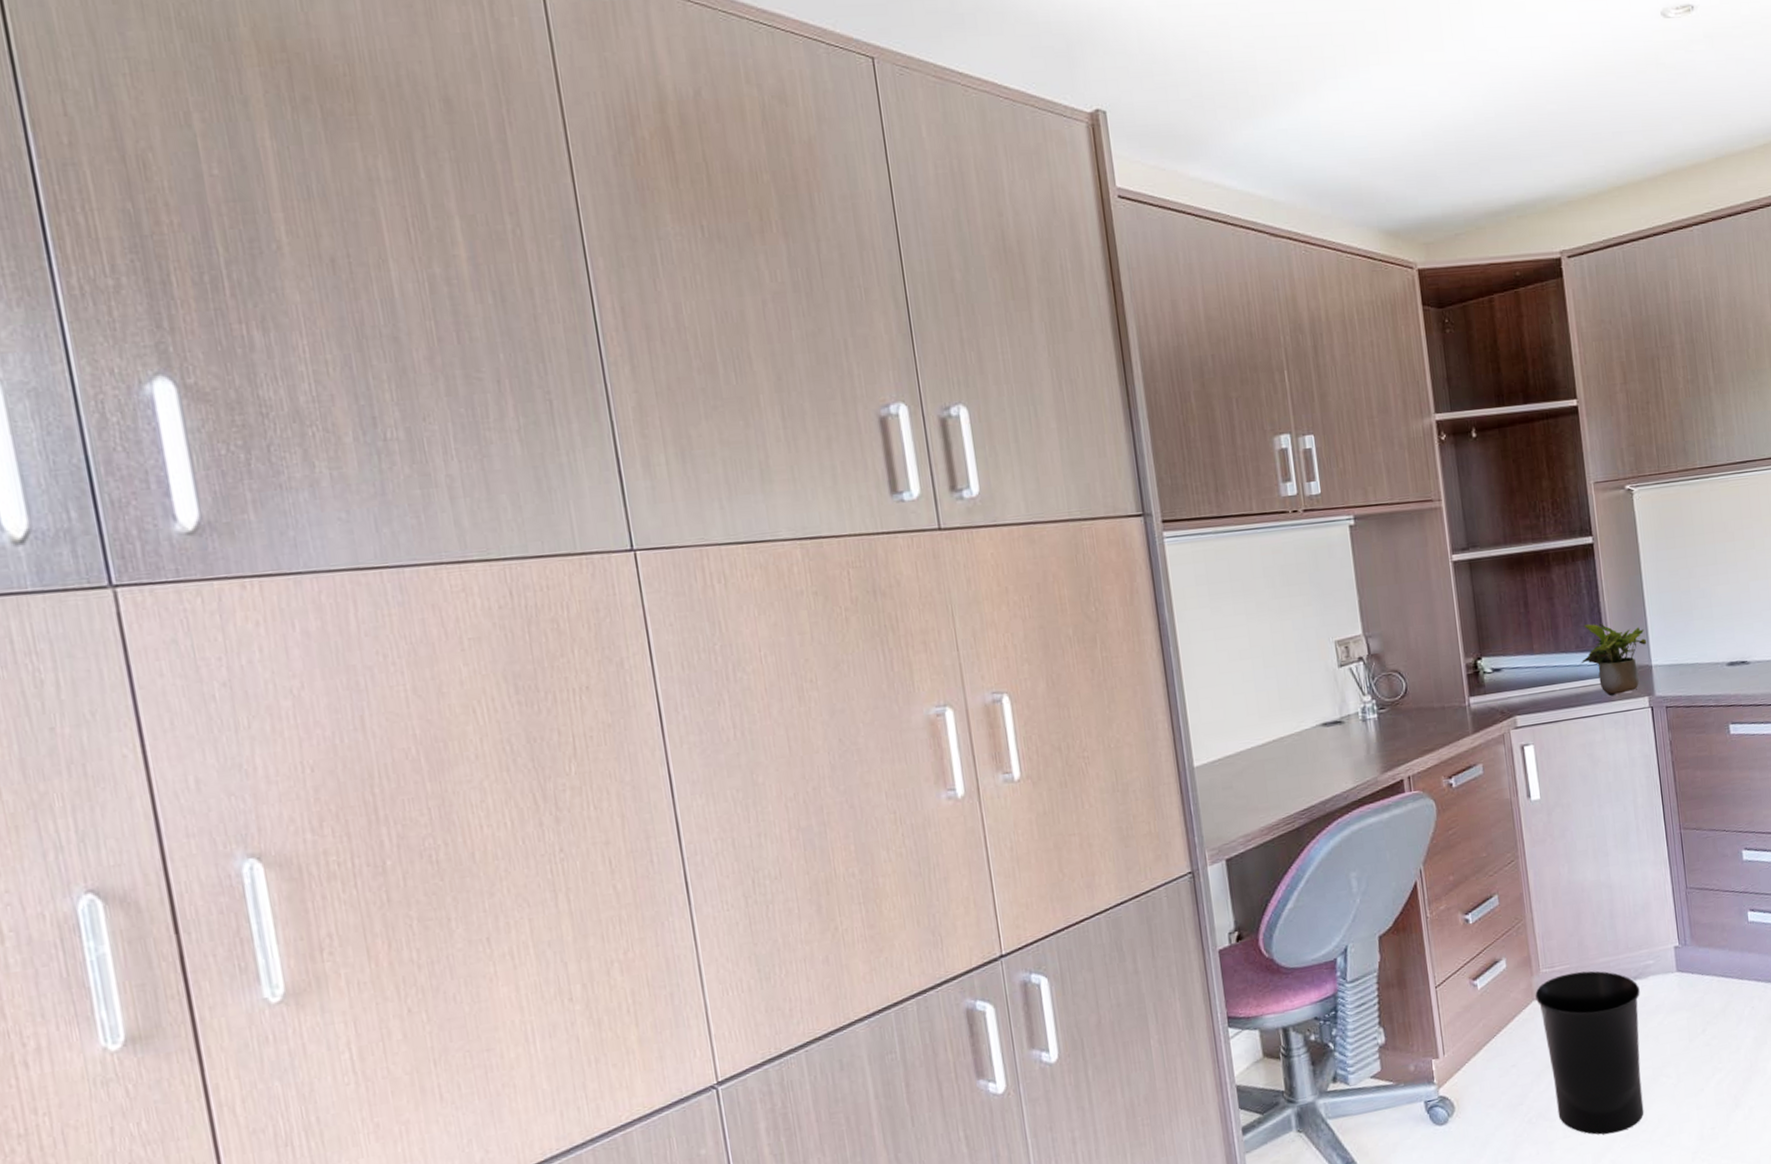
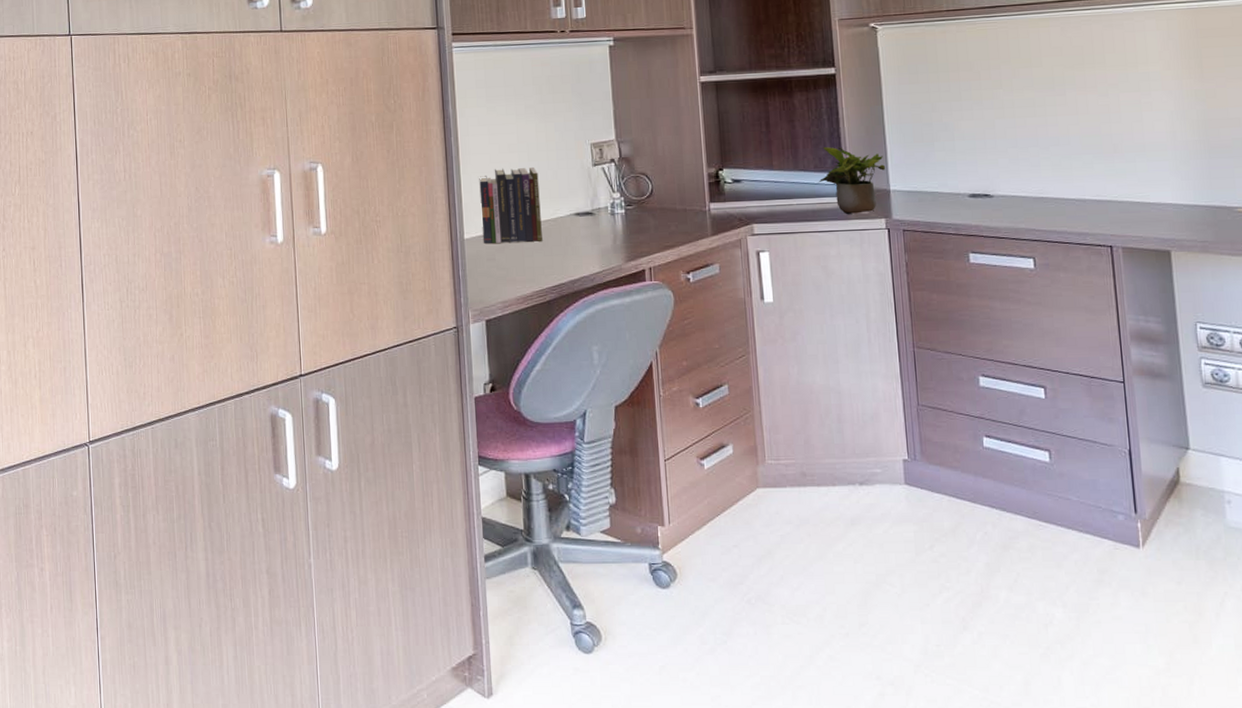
books: none [1207,674,1286,770] -> present [479,166,543,244]
waste bin: present [1535,970,1644,1135] -> none [760,468,866,630]

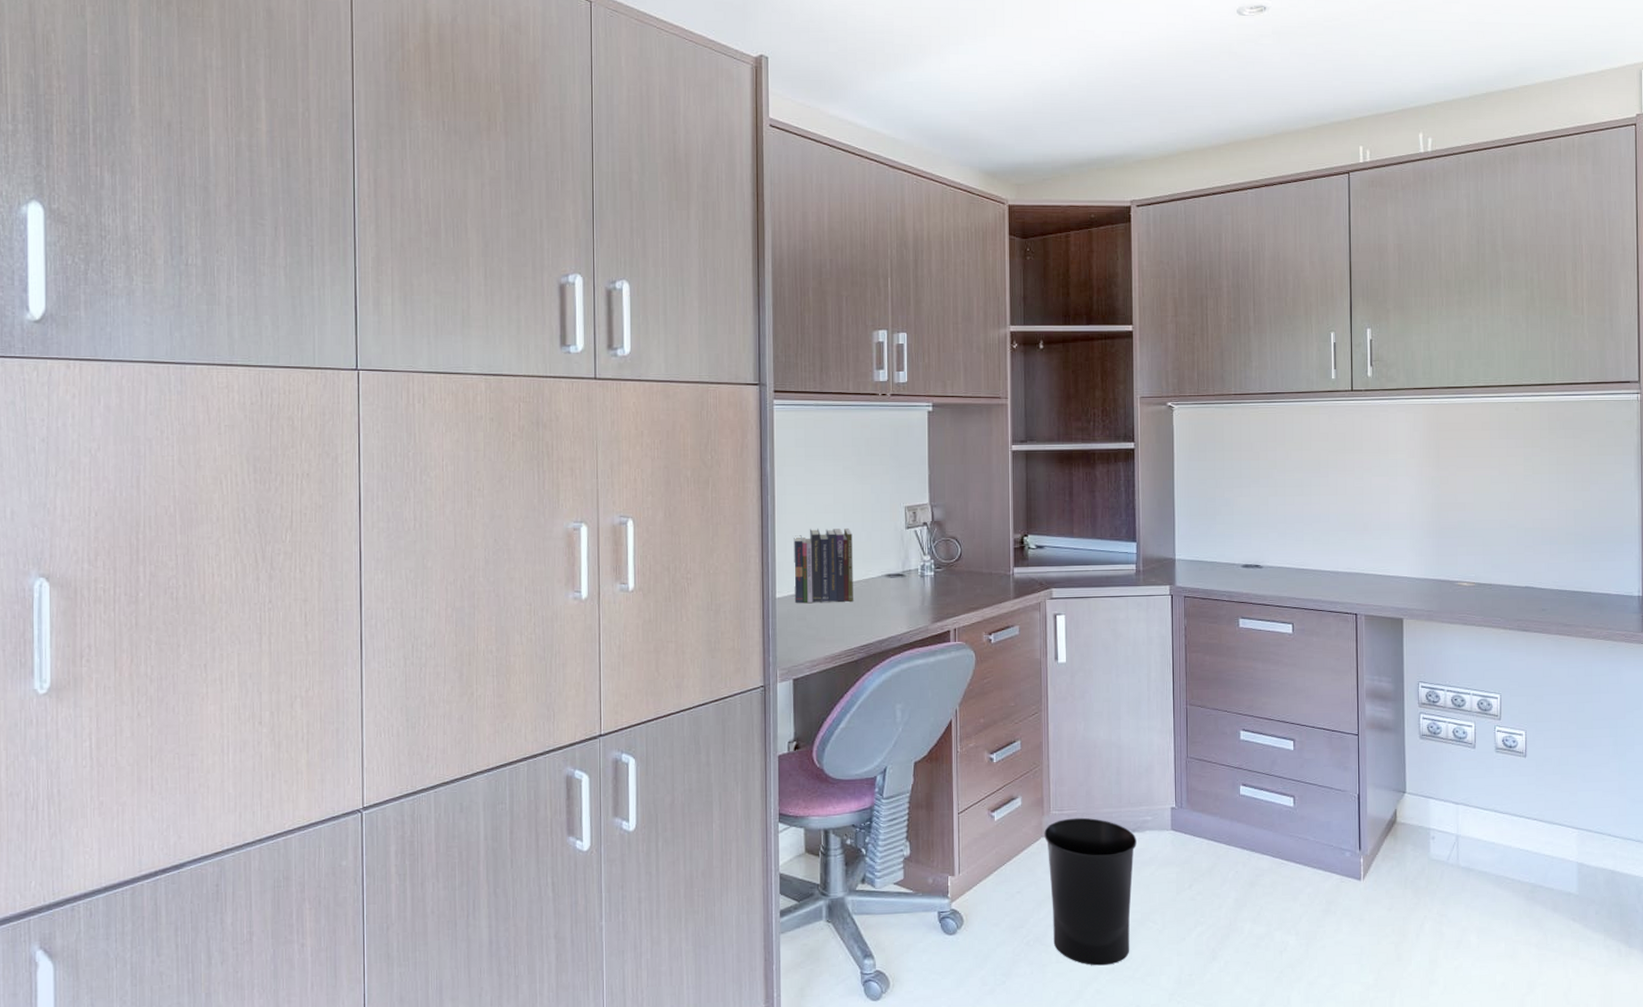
waste bin: none [760,468,866,630] -> present [1044,817,1137,966]
potted plant: present [817,146,886,214] -> none [1112,516,1173,581]

